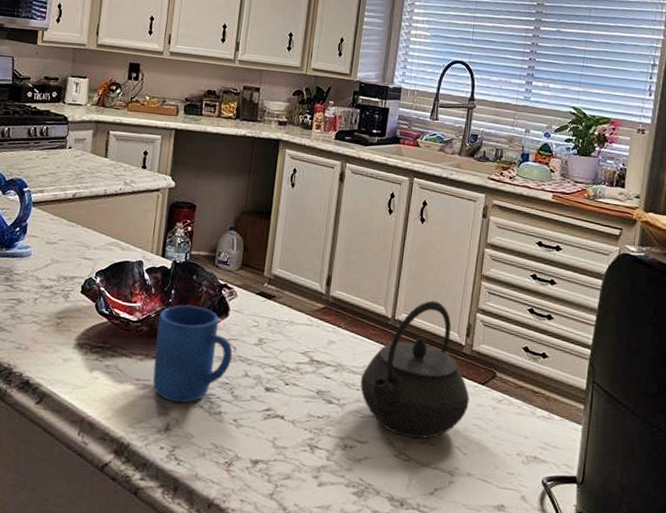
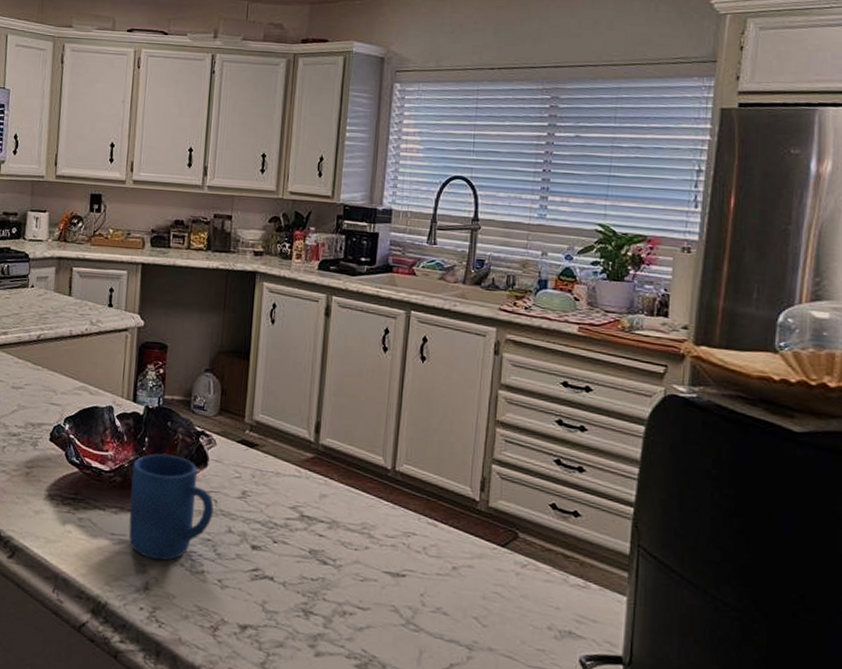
kettle: present [360,300,470,439] -> none [358,449,487,607]

